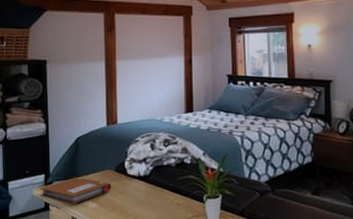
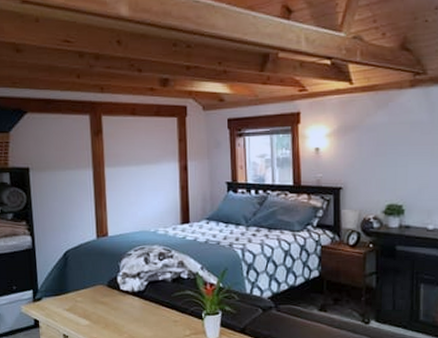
notebook: present [40,177,112,205] -> none [28,293,104,322]

